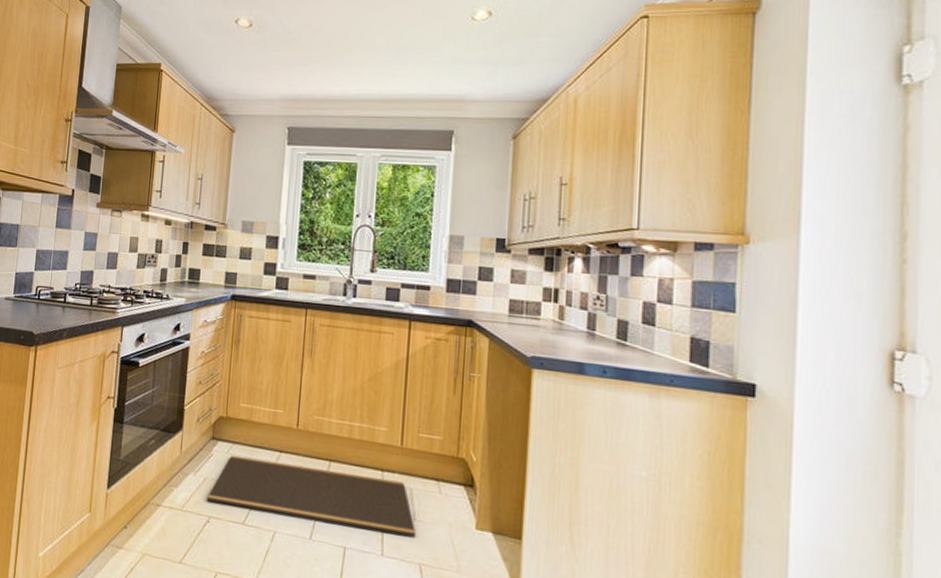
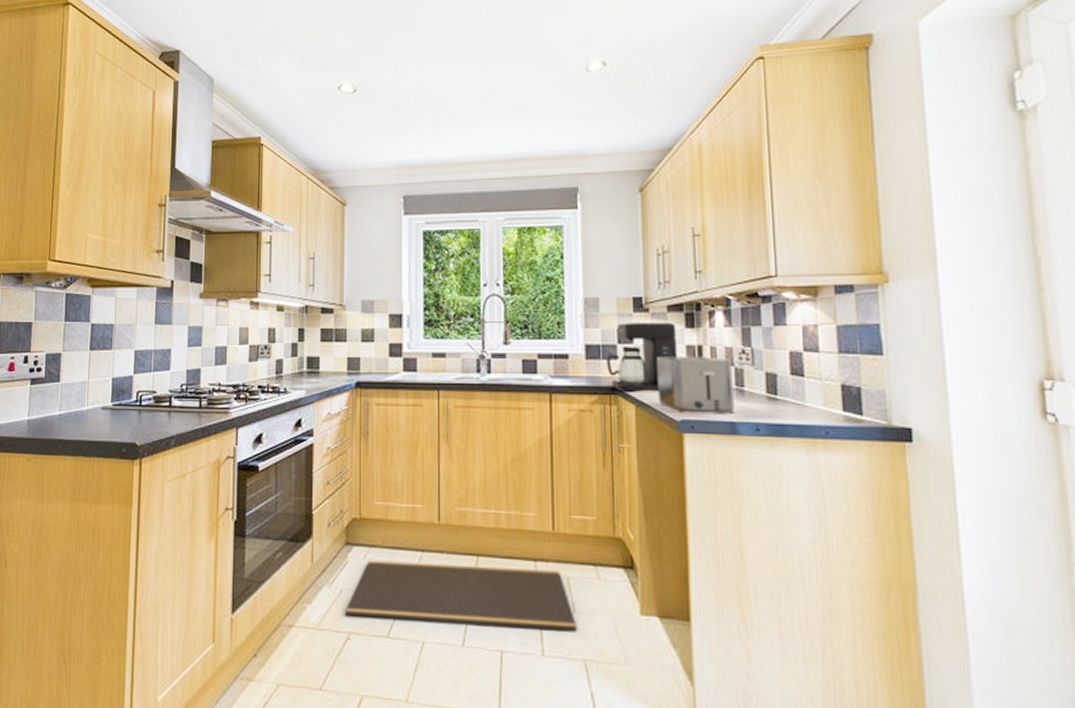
coffee maker: none [465,261,535,329] -> present [607,323,678,392]
toaster: none [512,295,586,355] -> present [656,356,735,414]

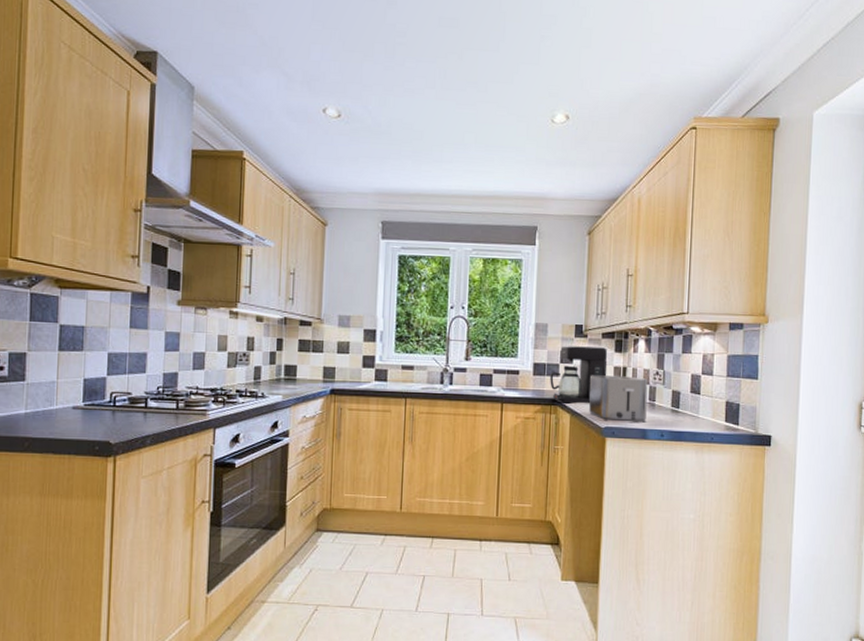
door mat: present [346,560,576,632] -> none [314,543,511,596]

